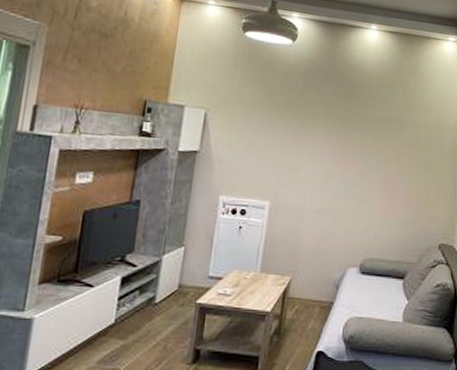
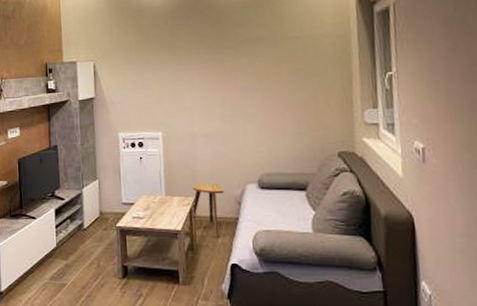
stool: none [279,262,324,322] -> present [189,182,224,238]

